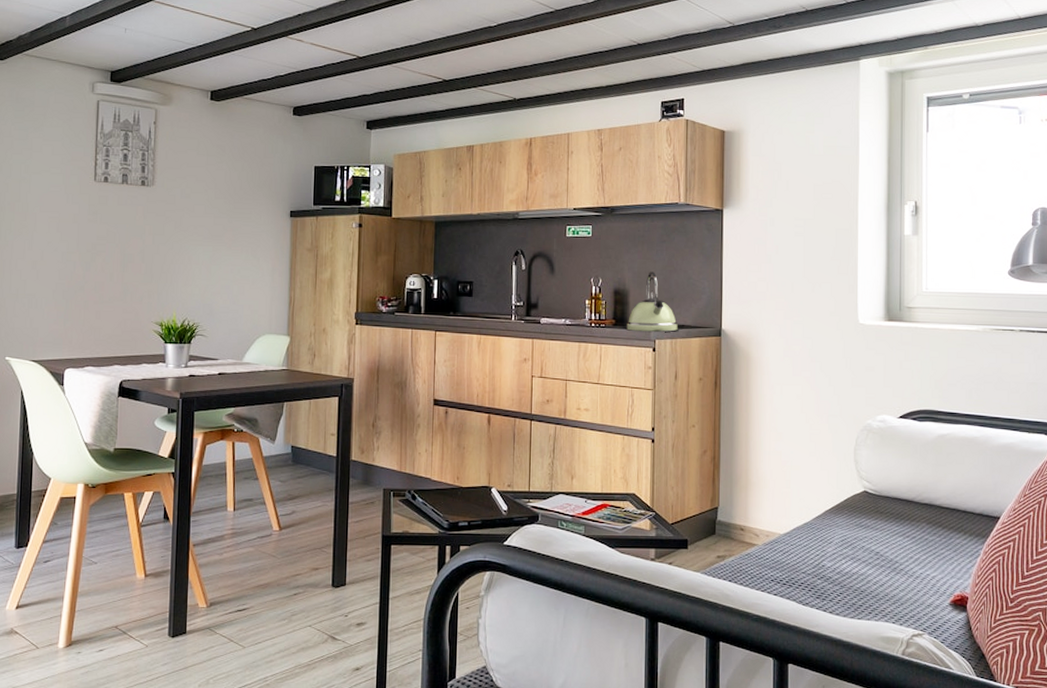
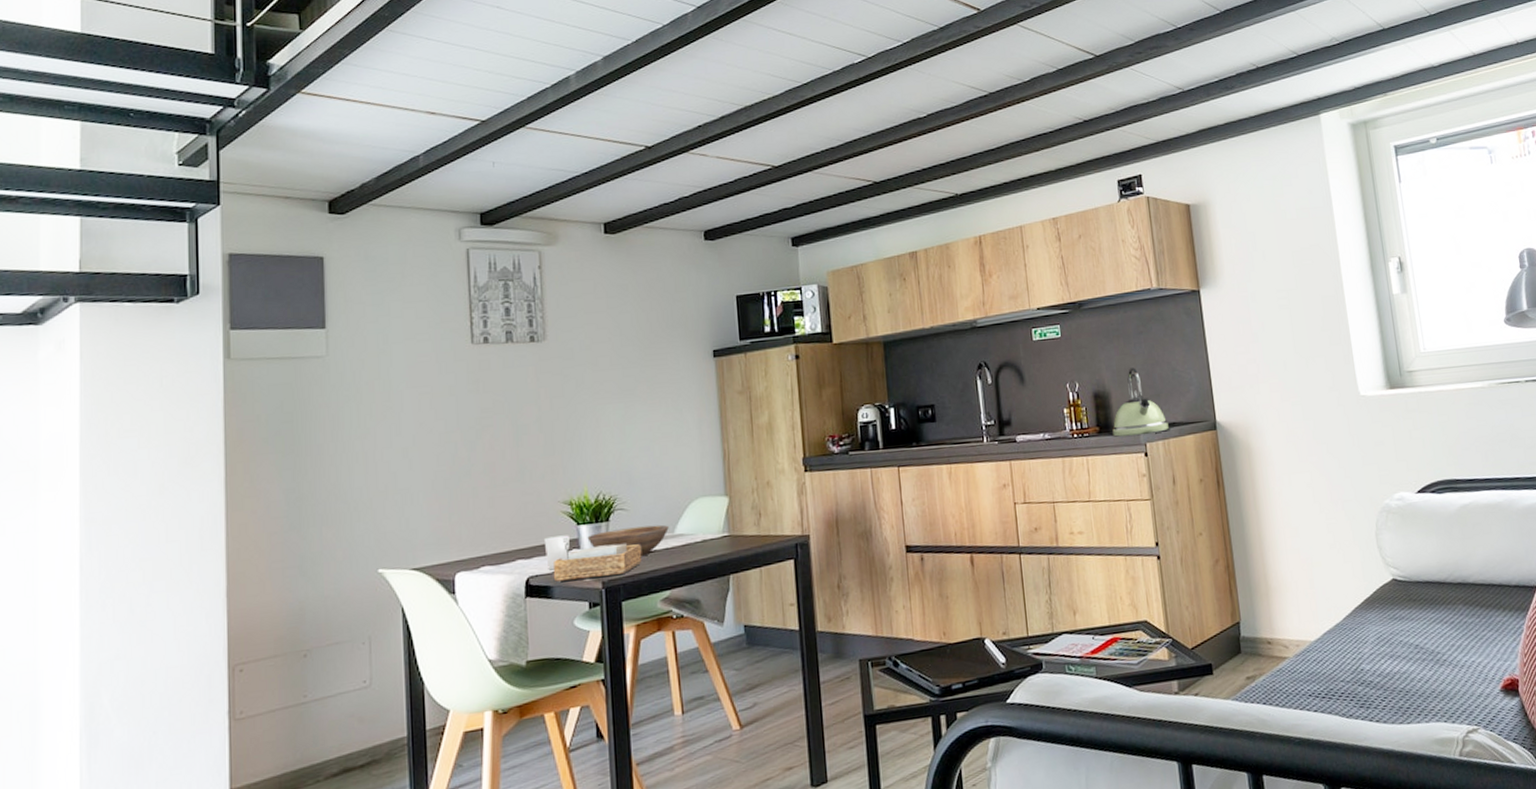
cup: none [137,350,157,378] -> present [543,535,570,571]
napkin holder: none [141,363,215,390] -> present [553,543,642,582]
bowl: none [172,351,238,377] -> present [587,524,669,557]

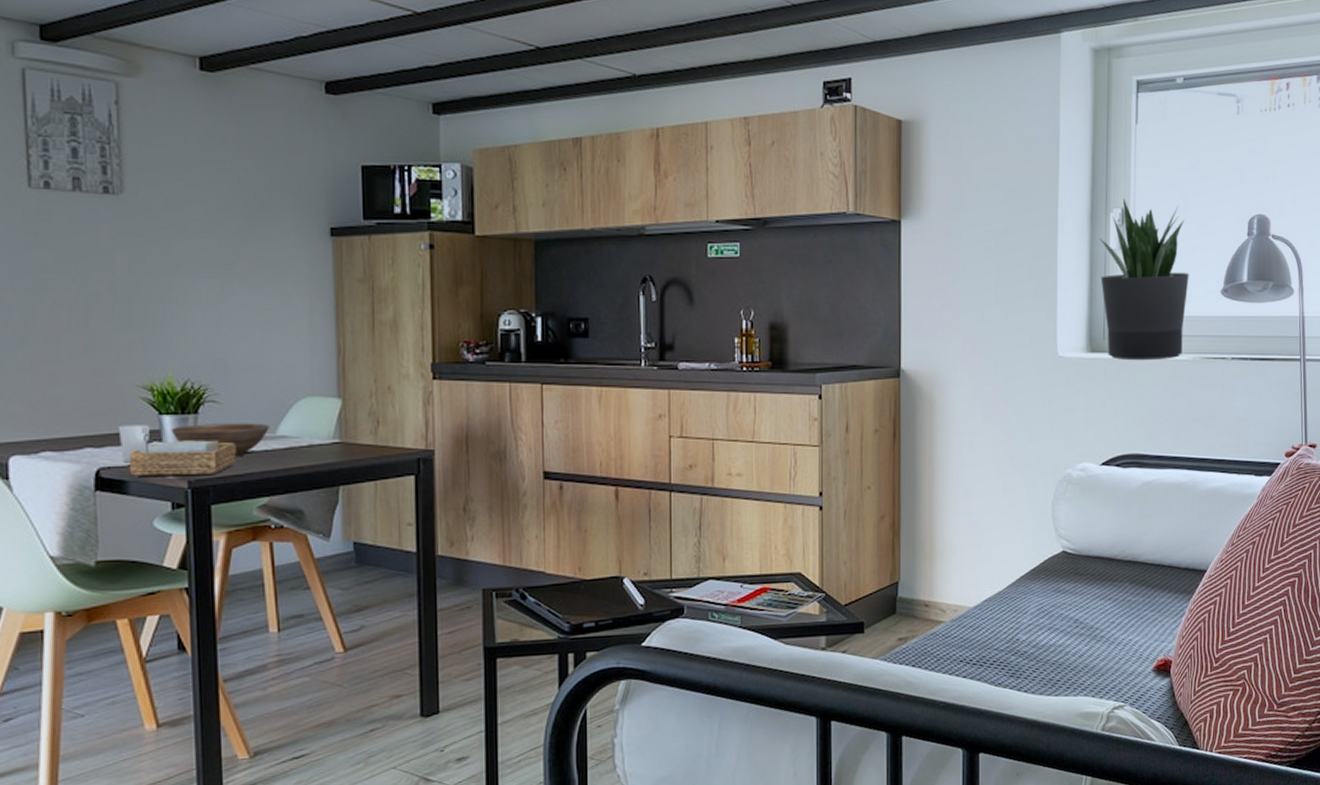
kettle: present [1112,367,1170,438] -> none [785,300,850,376]
planter: none [1382,248,1477,393] -> present [1099,198,1189,361]

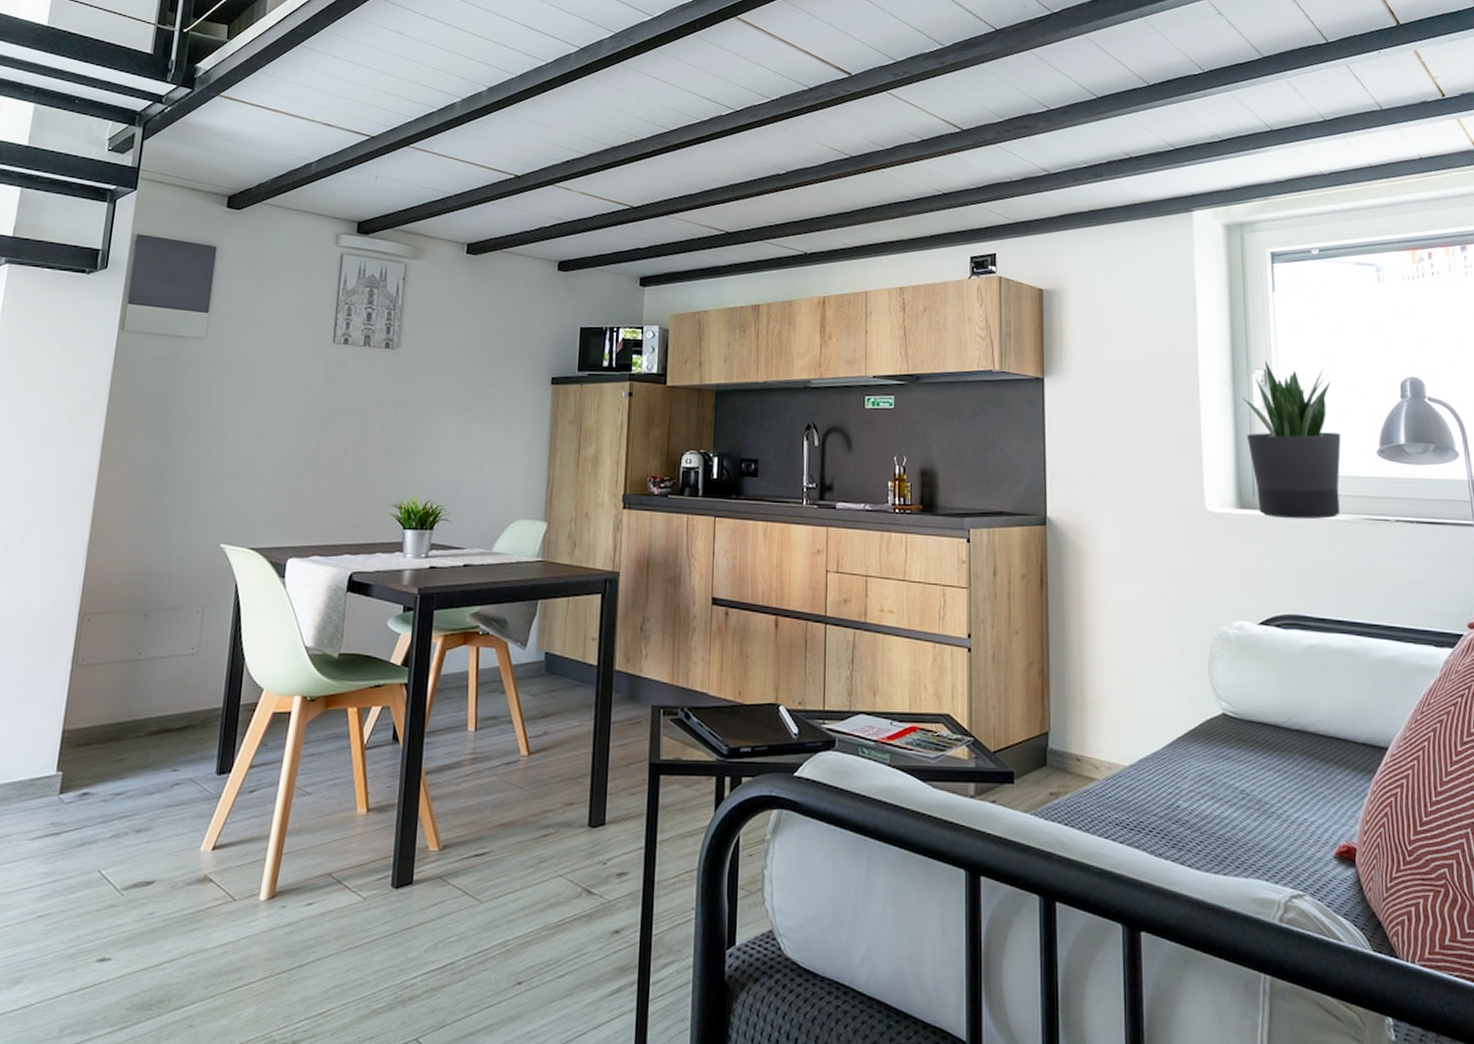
cup: present [118,425,150,463] -> none [370,537,395,569]
napkin holder: present [128,440,237,476] -> none [374,552,460,584]
bowl: present [171,423,269,457] -> none [411,539,487,569]

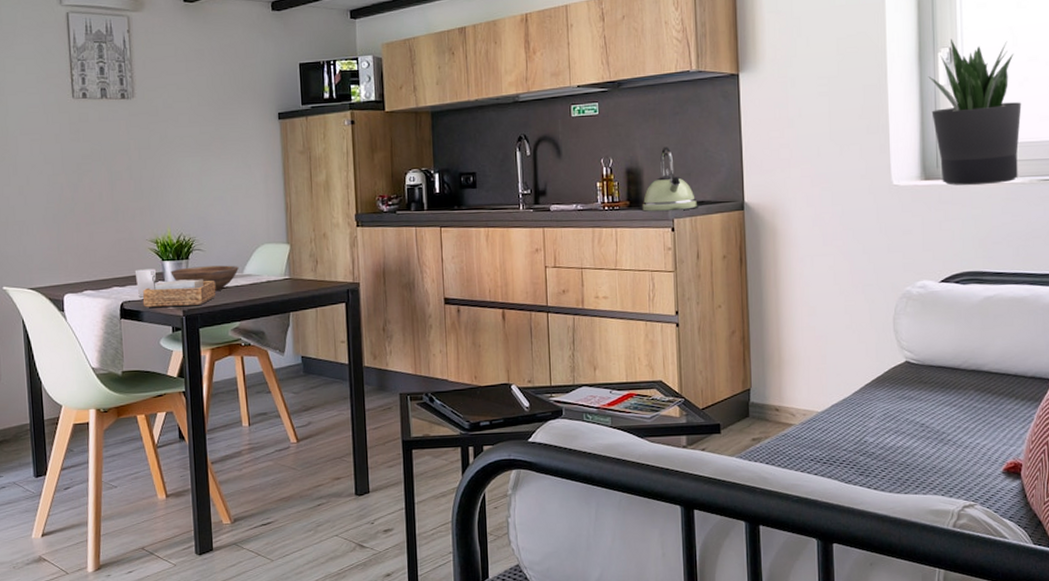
cup: none [370,537,395,569] -> present [134,269,156,298]
napkin holder: none [374,552,460,584] -> present [142,279,216,307]
bowl: none [411,539,487,569] -> present [170,265,239,292]
kettle: none [935,449,997,521] -> present [641,147,698,213]

